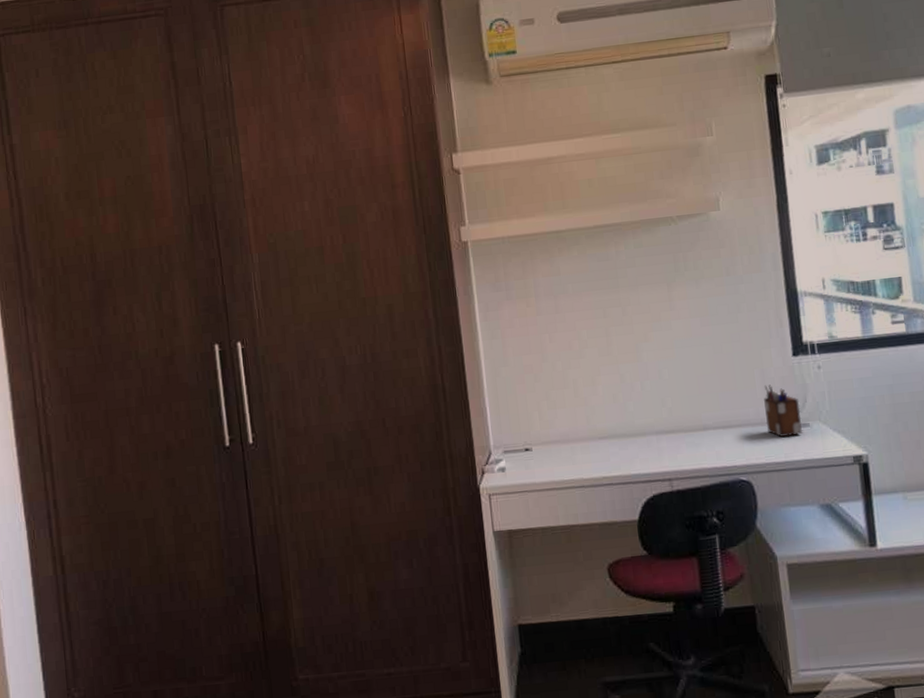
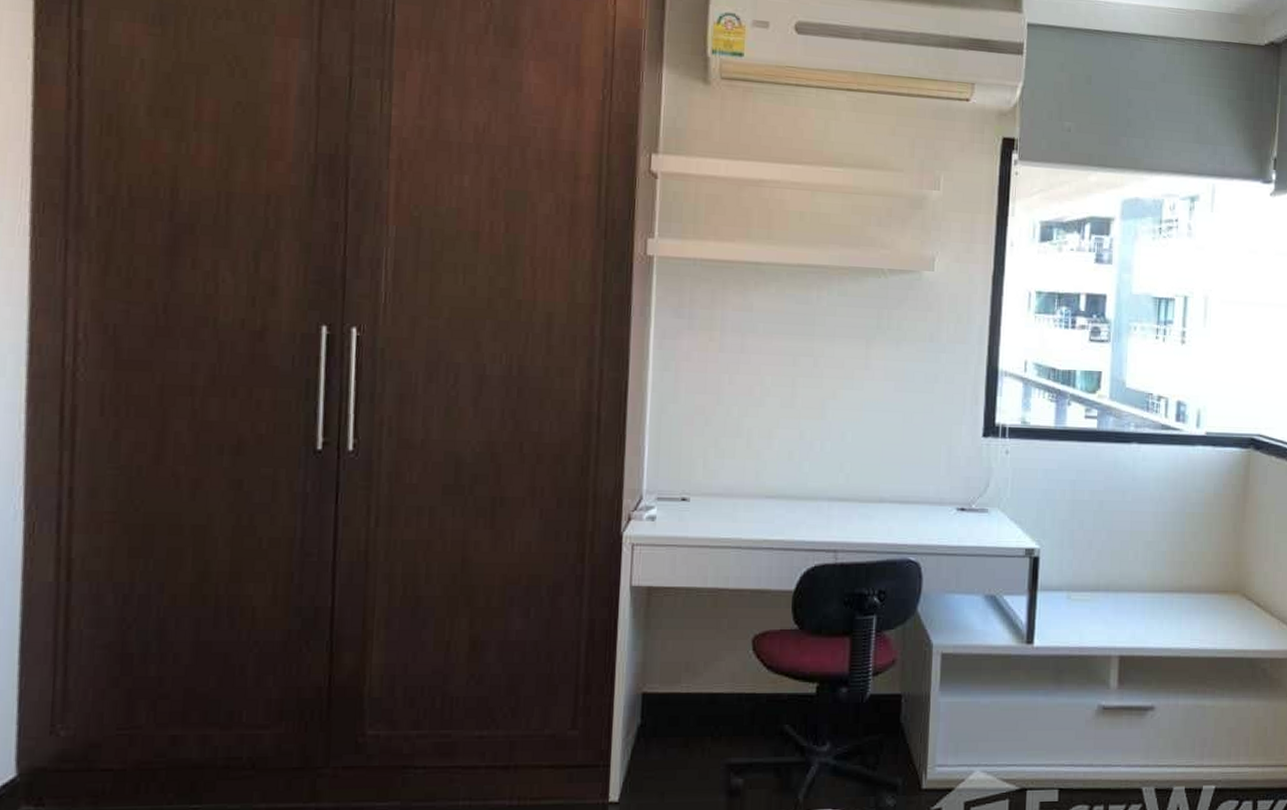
desk organizer: present [764,385,803,437] -> none [944,463,982,521]

